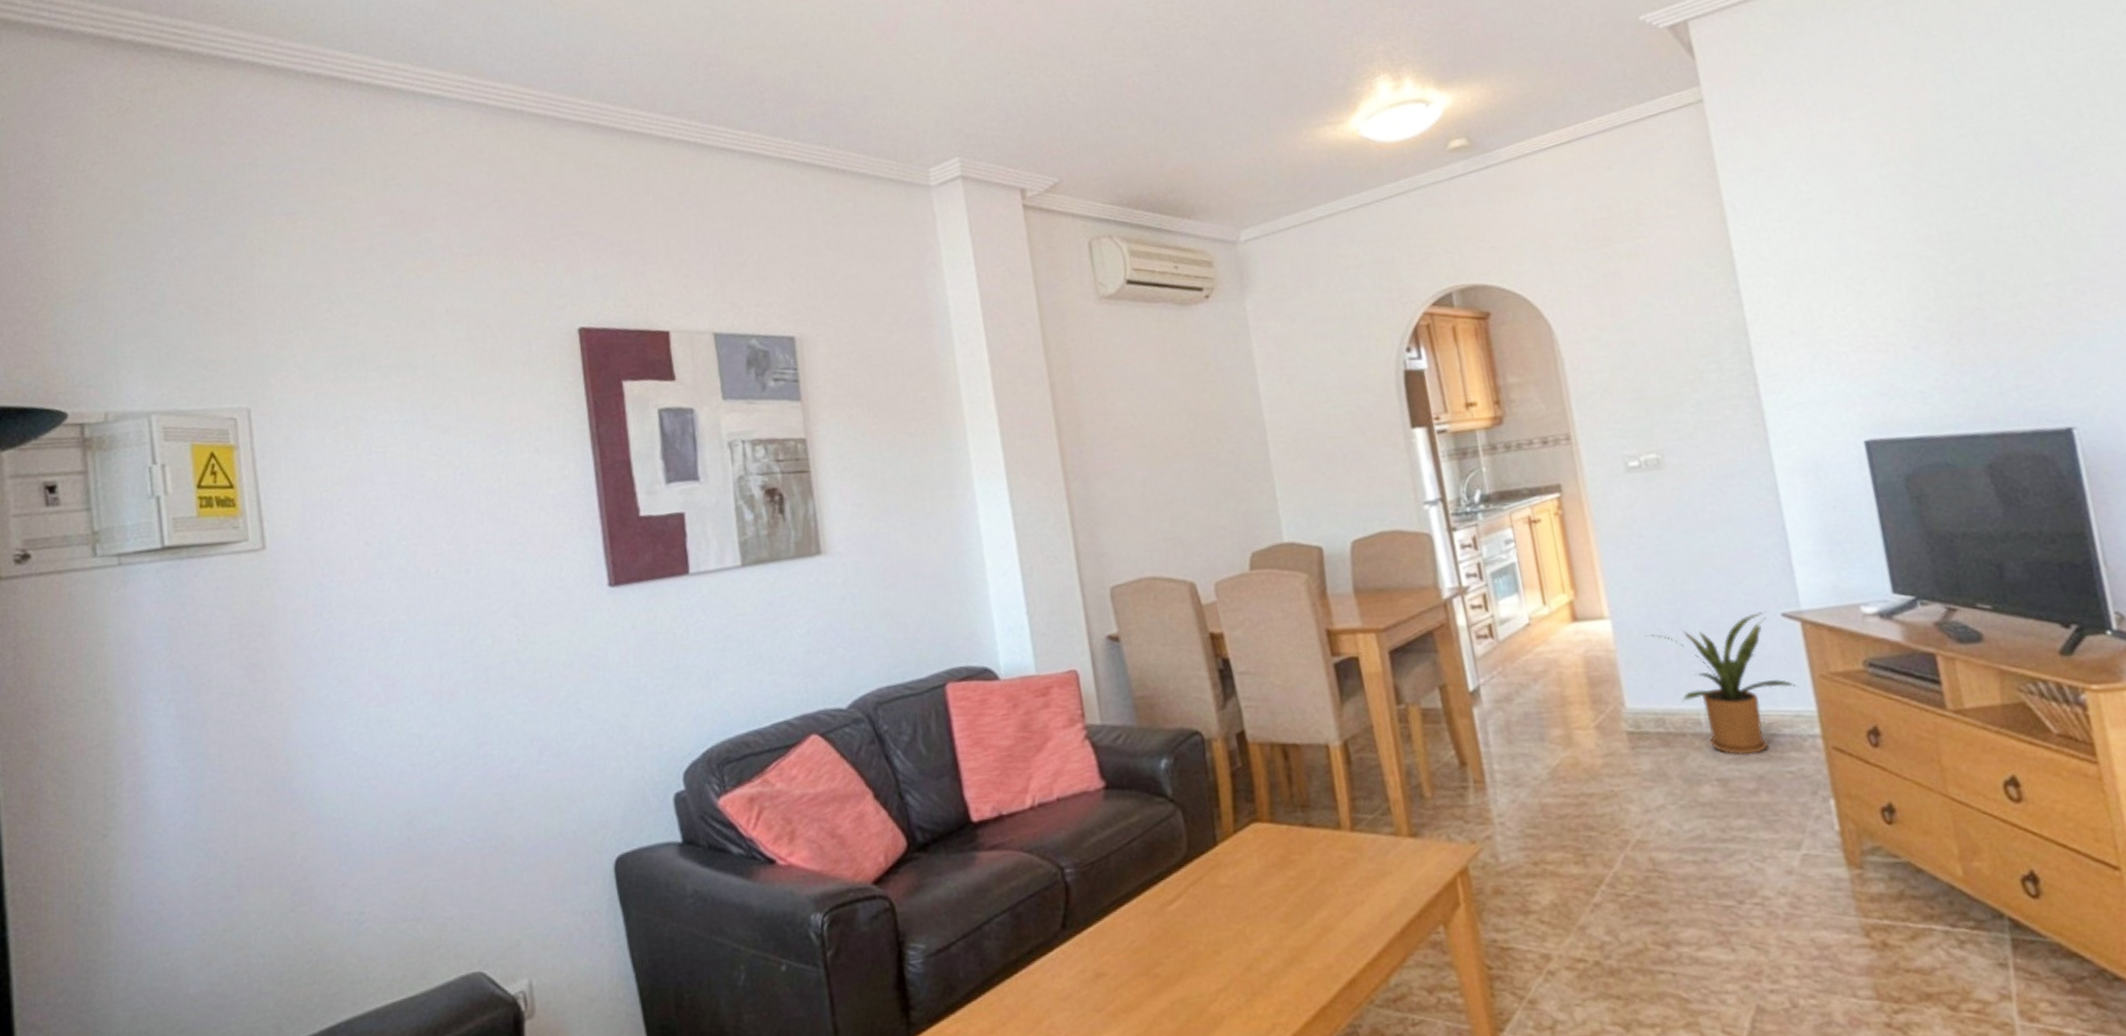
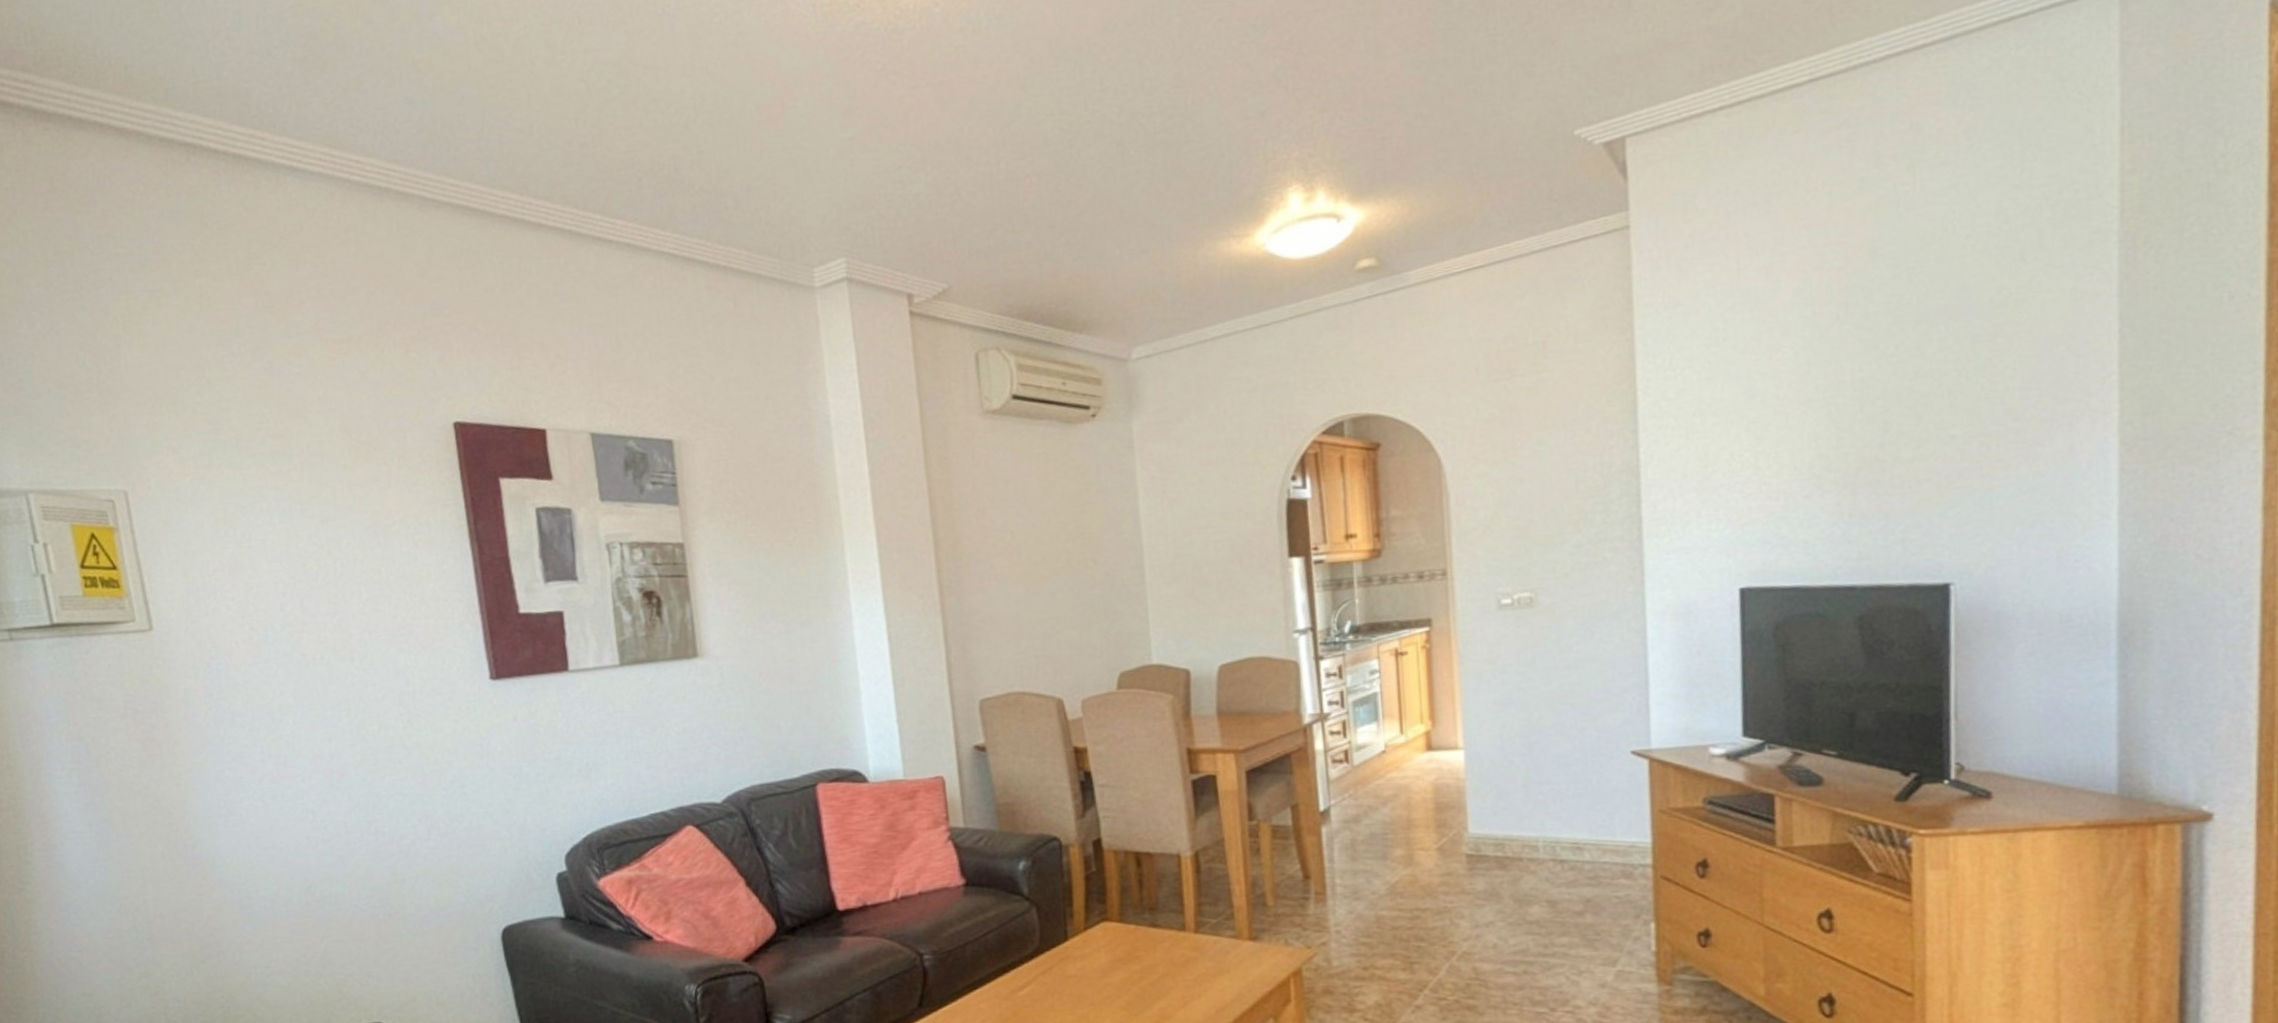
house plant: present [1645,611,1795,756] -> none [1496,749,1634,880]

